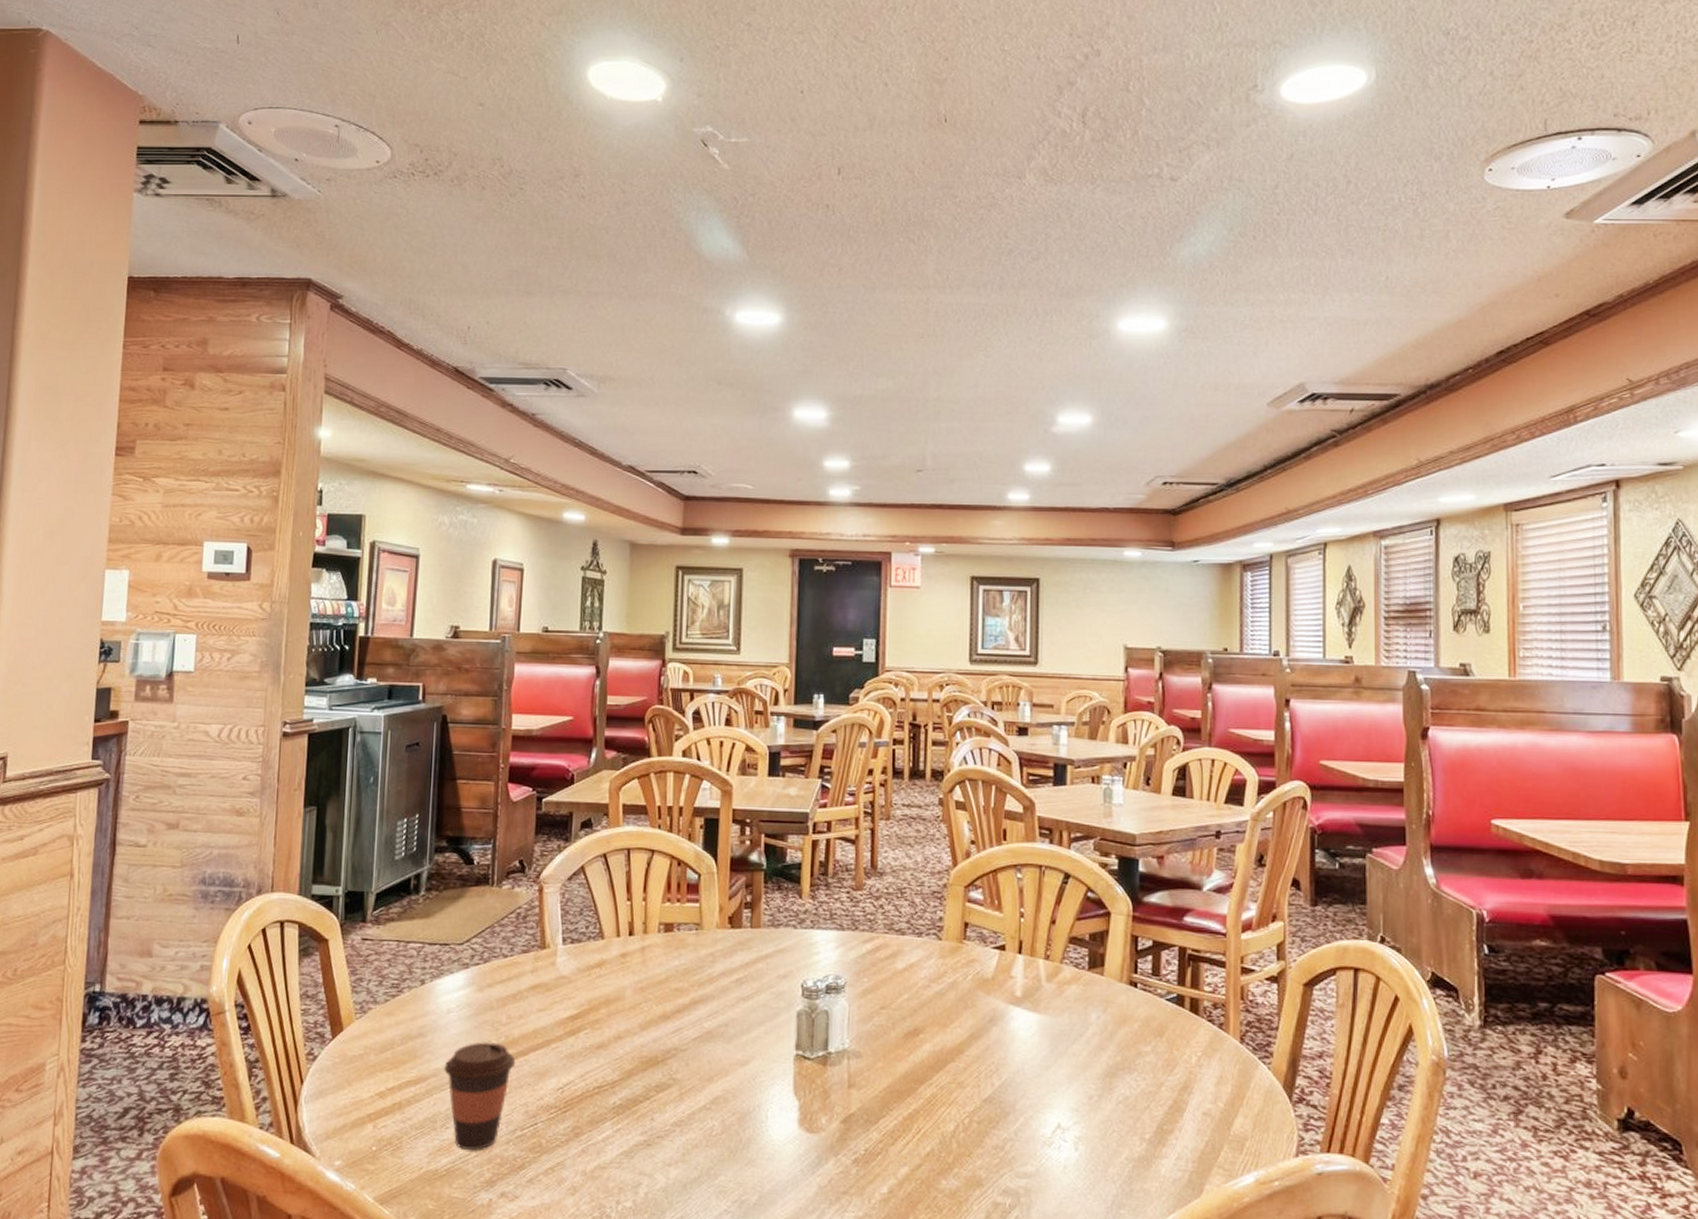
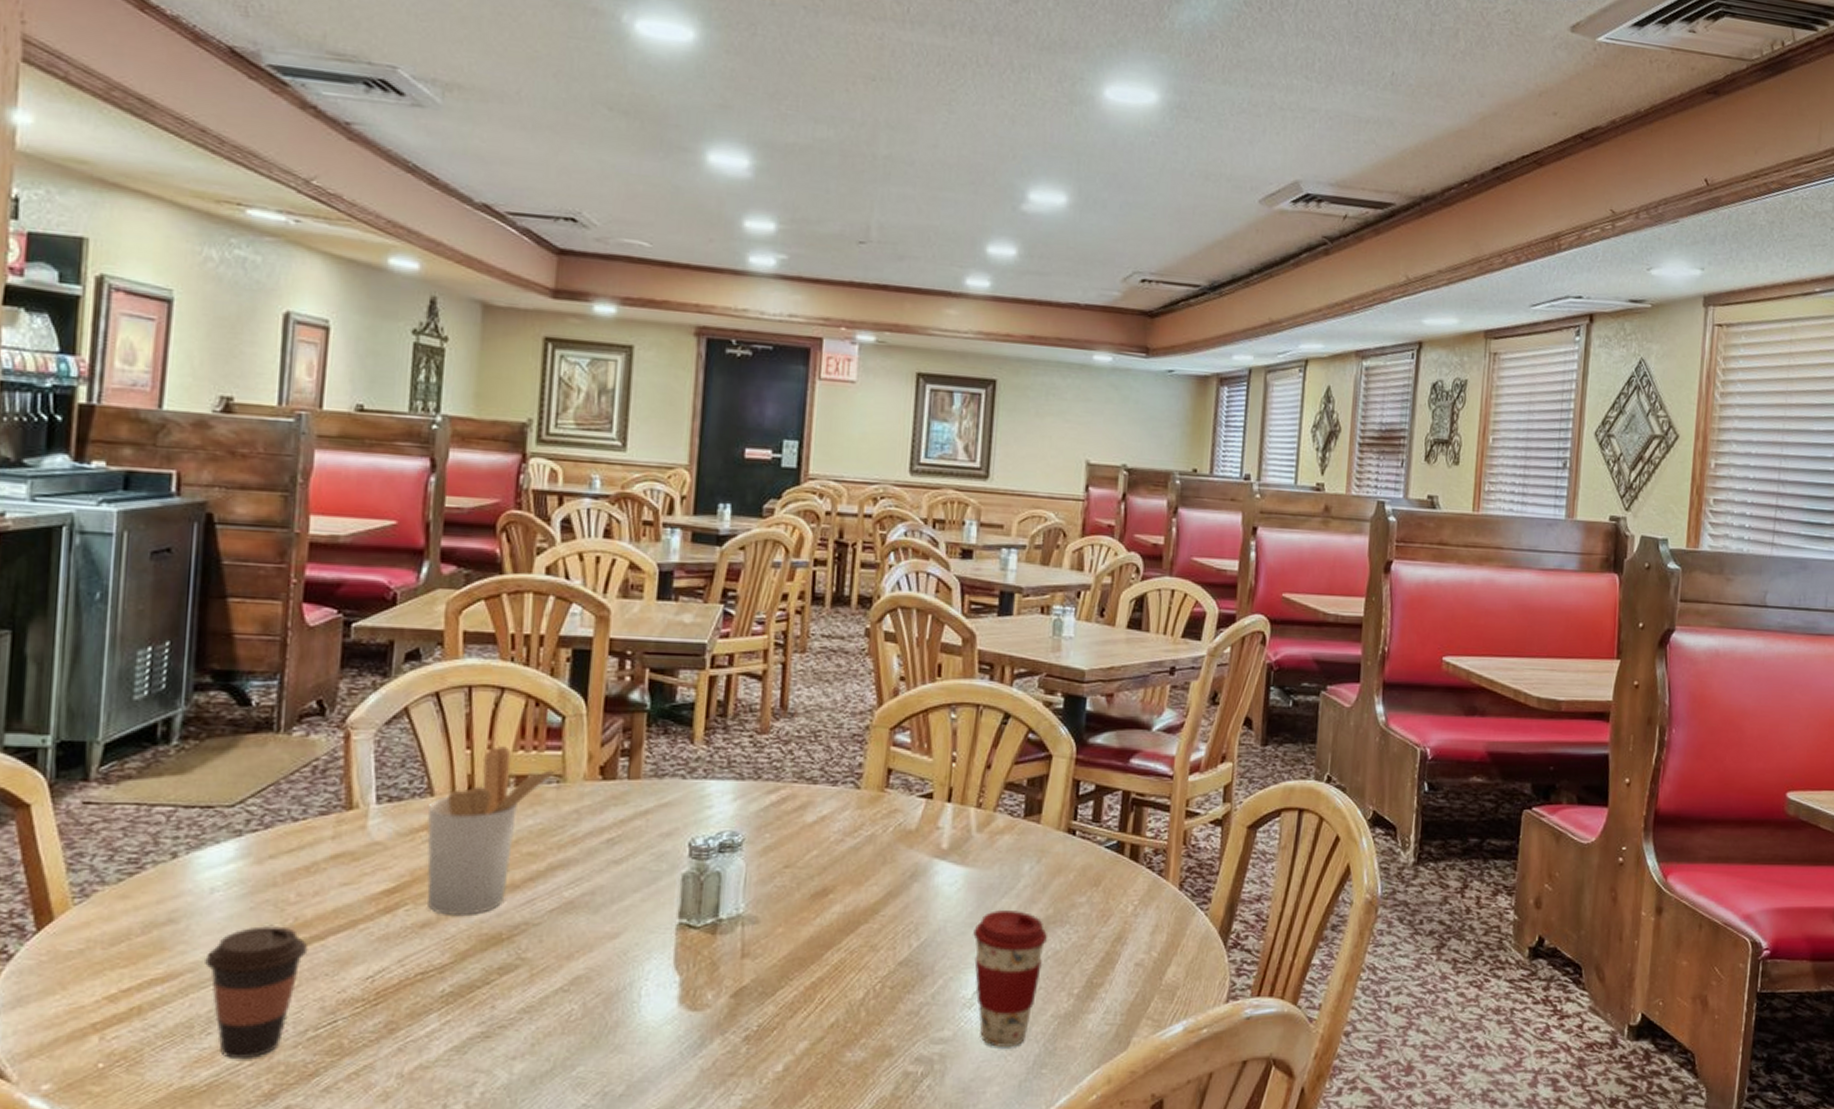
utensil holder: none [600,899,702,1041] -> present [426,746,565,917]
coffee cup: none [1049,1054,1117,1186] -> present [973,909,1047,1047]

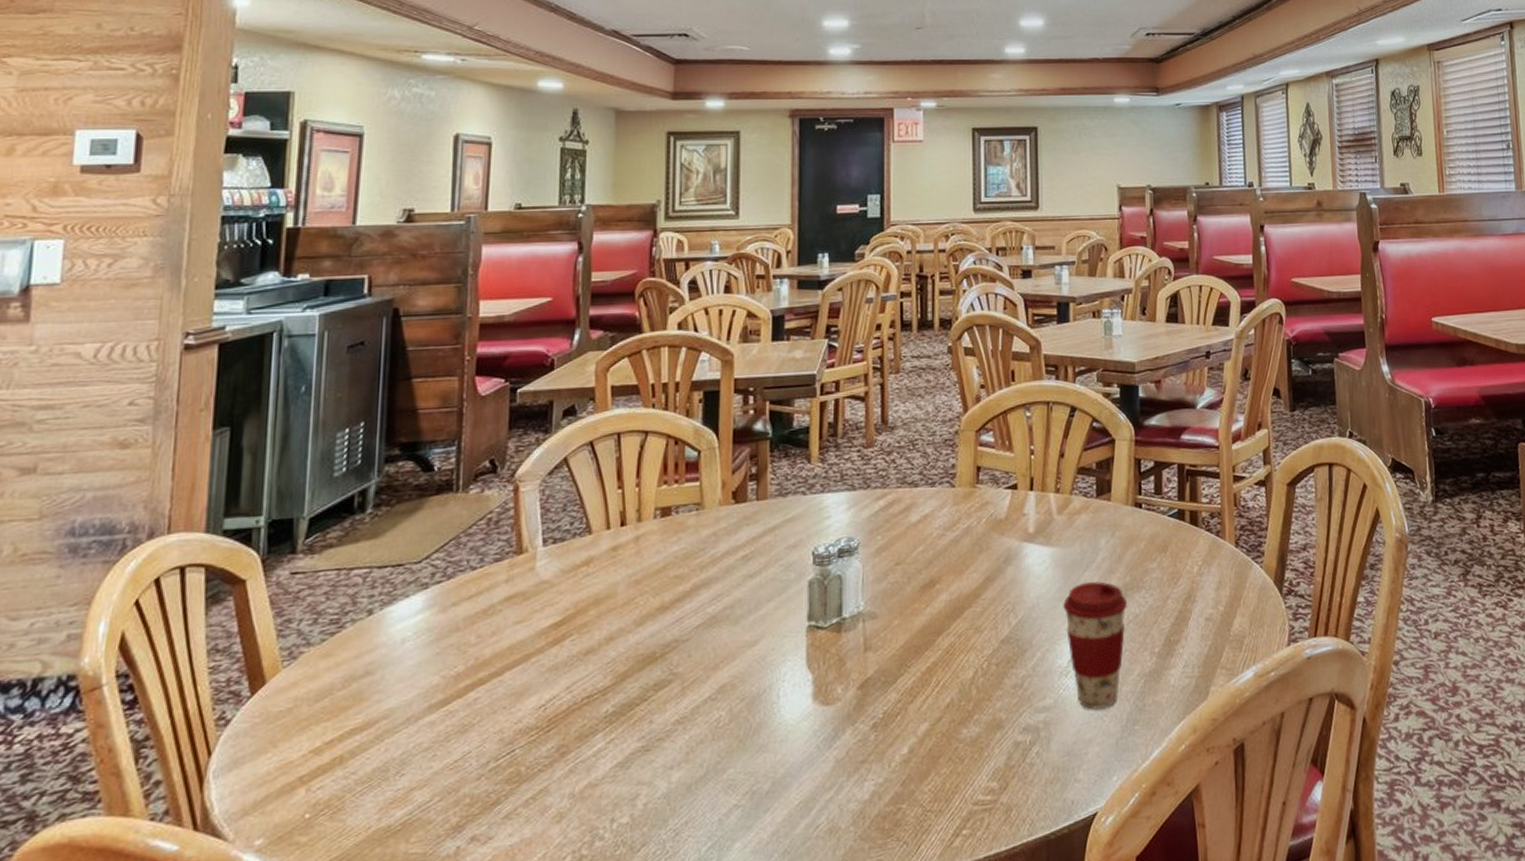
coffee cup: present [205,926,308,1058] -> none [398,667,488,796]
utensil holder: present [426,746,565,917] -> none [588,483,703,641]

